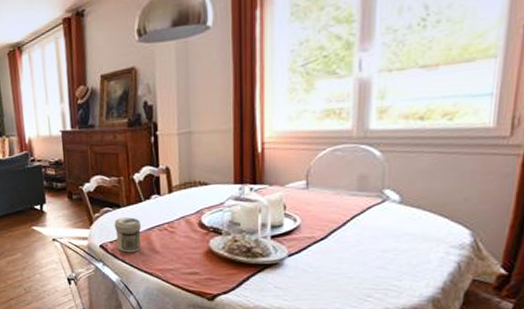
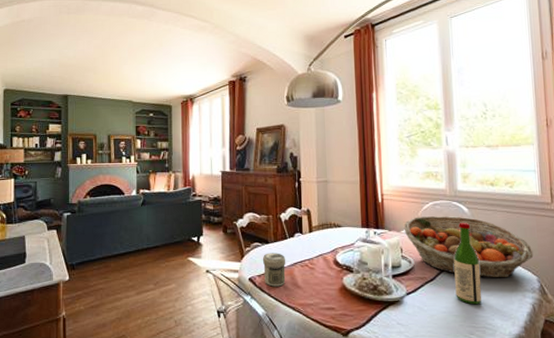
fruit basket: none [289,162,470,234] -> present [404,216,534,278]
wine bottle: none [352,170,390,265] -> present [453,223,482,305]

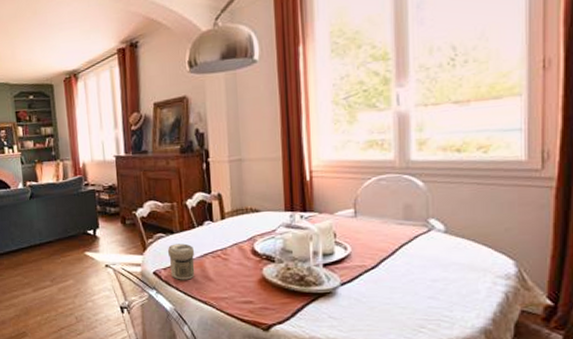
fruit basket: present [404,216,534,278] -> none [338,192,511,264]
wine bottle: present [453,223,482,305] -> none [402,200,438,295]

